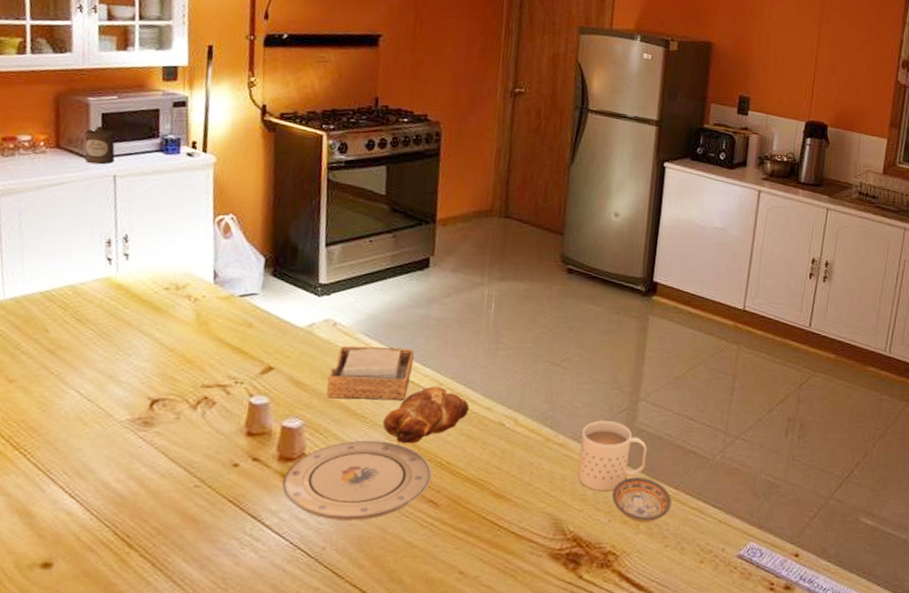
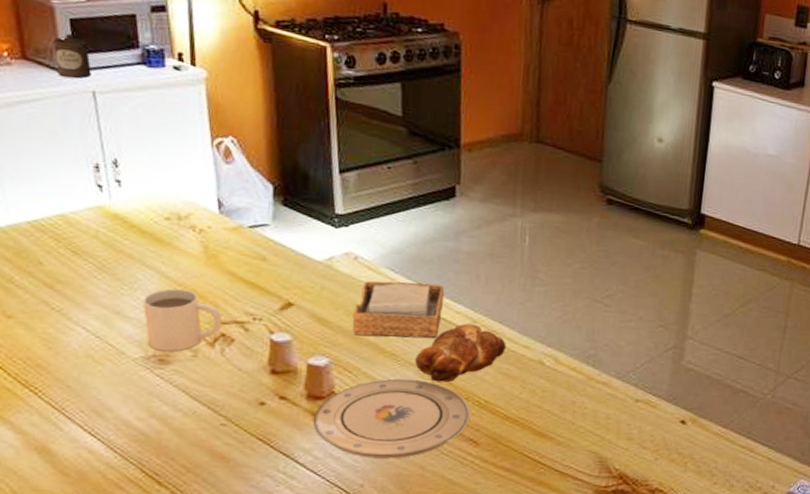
mug: none [135,354,207,414] -> present [142,288,223,352]
mug: present [577,420,647,492] -> none [622,359,695,430]
bowl: present [612,477,672,523] -> none [659,416,721,461]

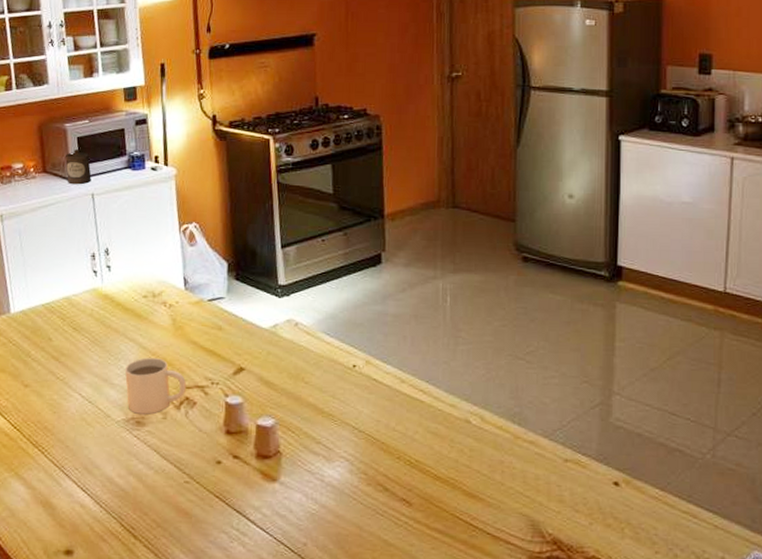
plate: present [314,378,471,459] -> none [262,438,403,518]
napkin holder: present [353,280,445,338] -> none [295,344,375,399]
bread loaf: present [415,323,506,383] -> none [350,383,433,442]

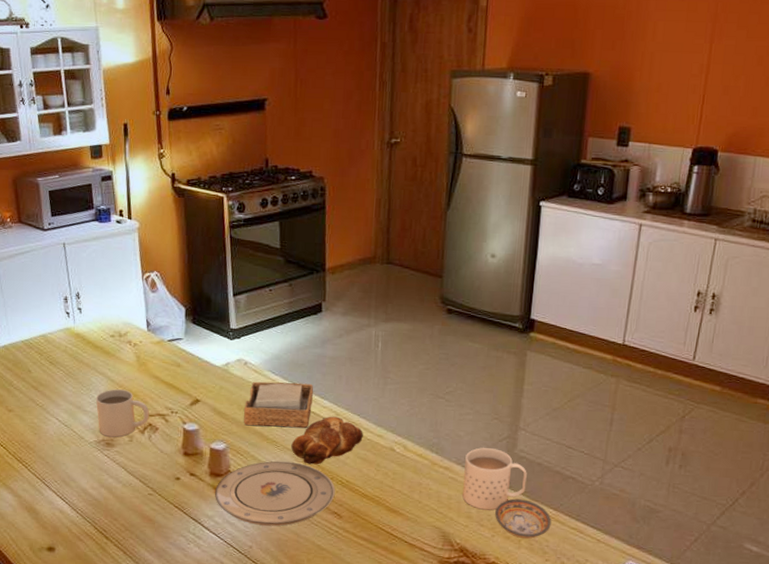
canister: present [65,149,91,185] -> none [38,202,63,235]
plate: none [262,438,403,518] -> present [215,460,335,527]
napkin holder: none [295,344,375,399] -> present [244,381,314,428]
bread loaf: none [350,383,433,442] -> present [291,416,363,465]
mug: none [552,417,626,492] -> present [462,448,527,511]
bowl: none [592,477,659,527] -> present [495,498,552,539]

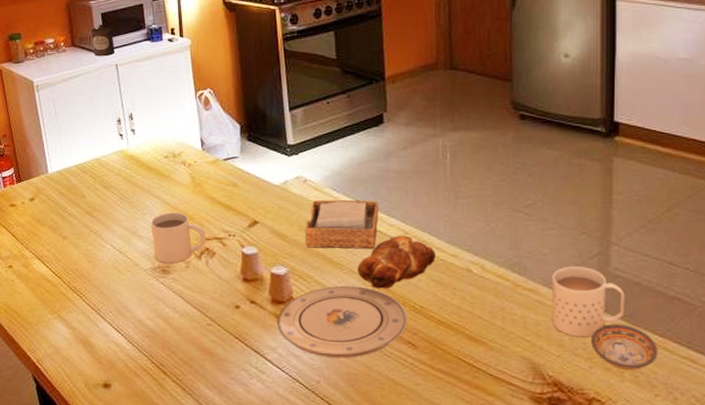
canister: none [38,202,63,235] -> present [91,25,115,57]

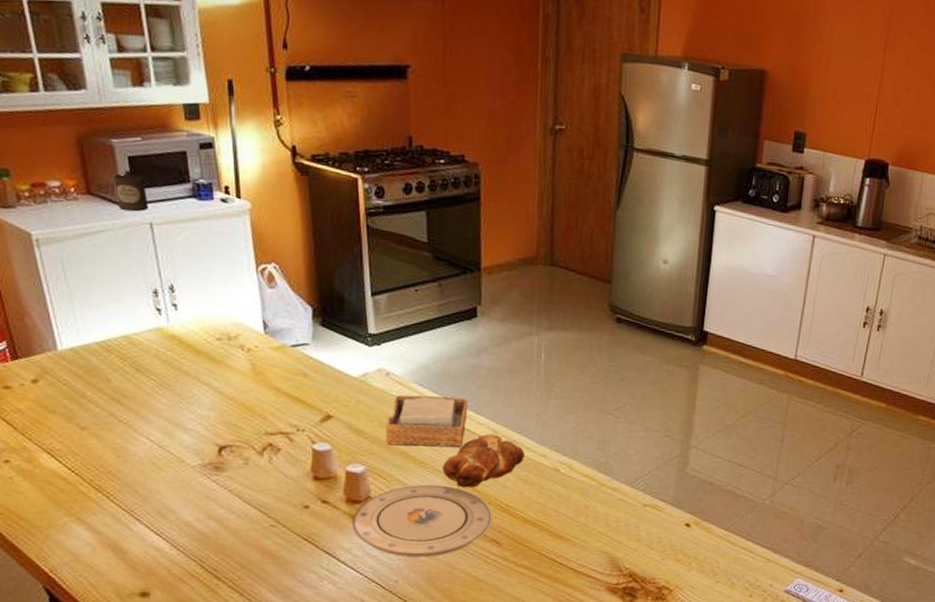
mug: present [150,212,207,264] -> none [198,402,270,460]
mug: present [552,266,625,338] -> none [632,467,699,533]
bowl: present [591,324,658,371] -> none [665,519,722,561]

